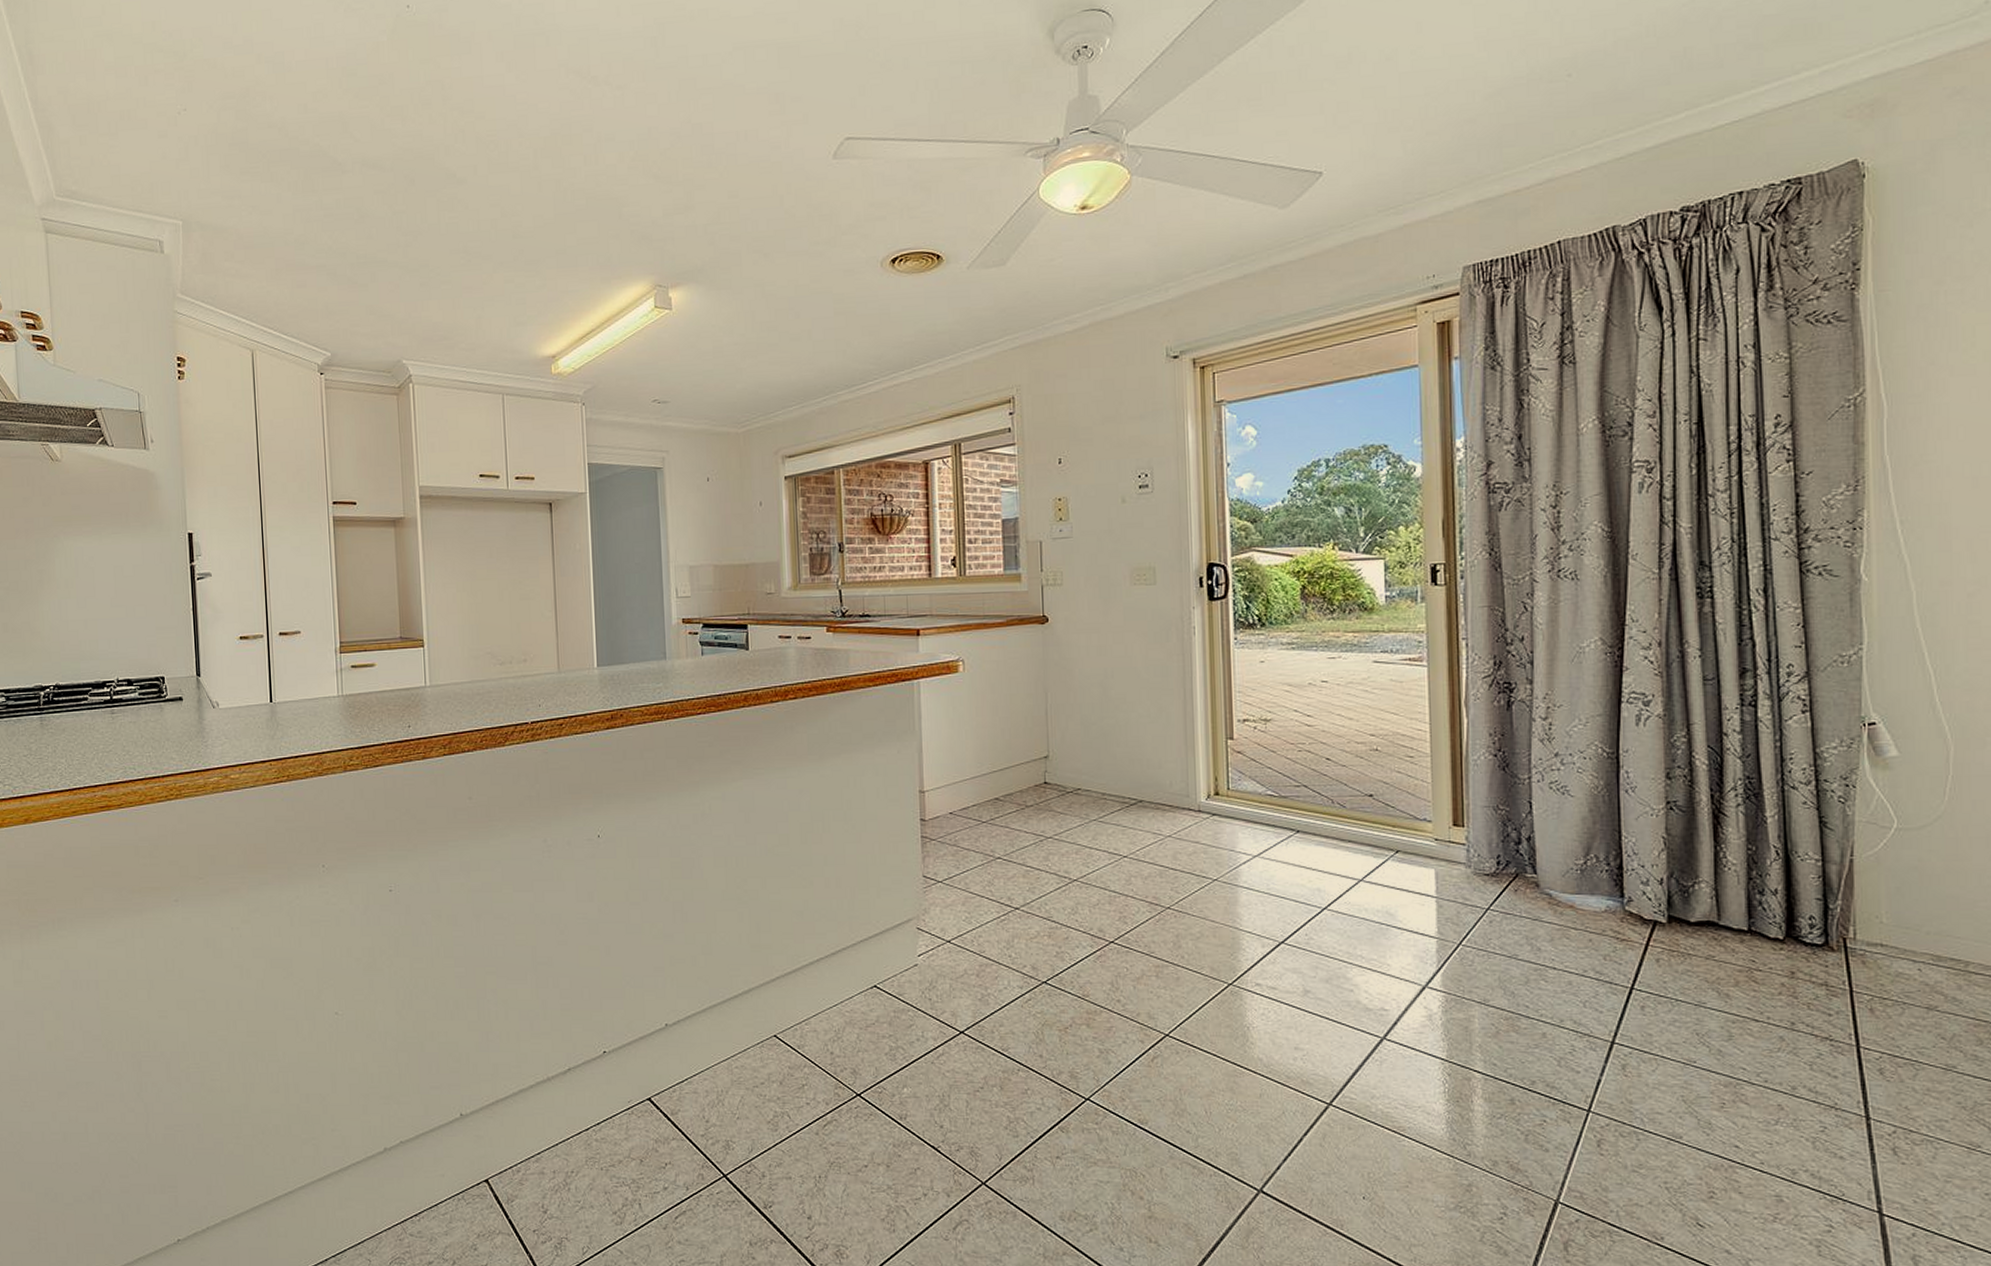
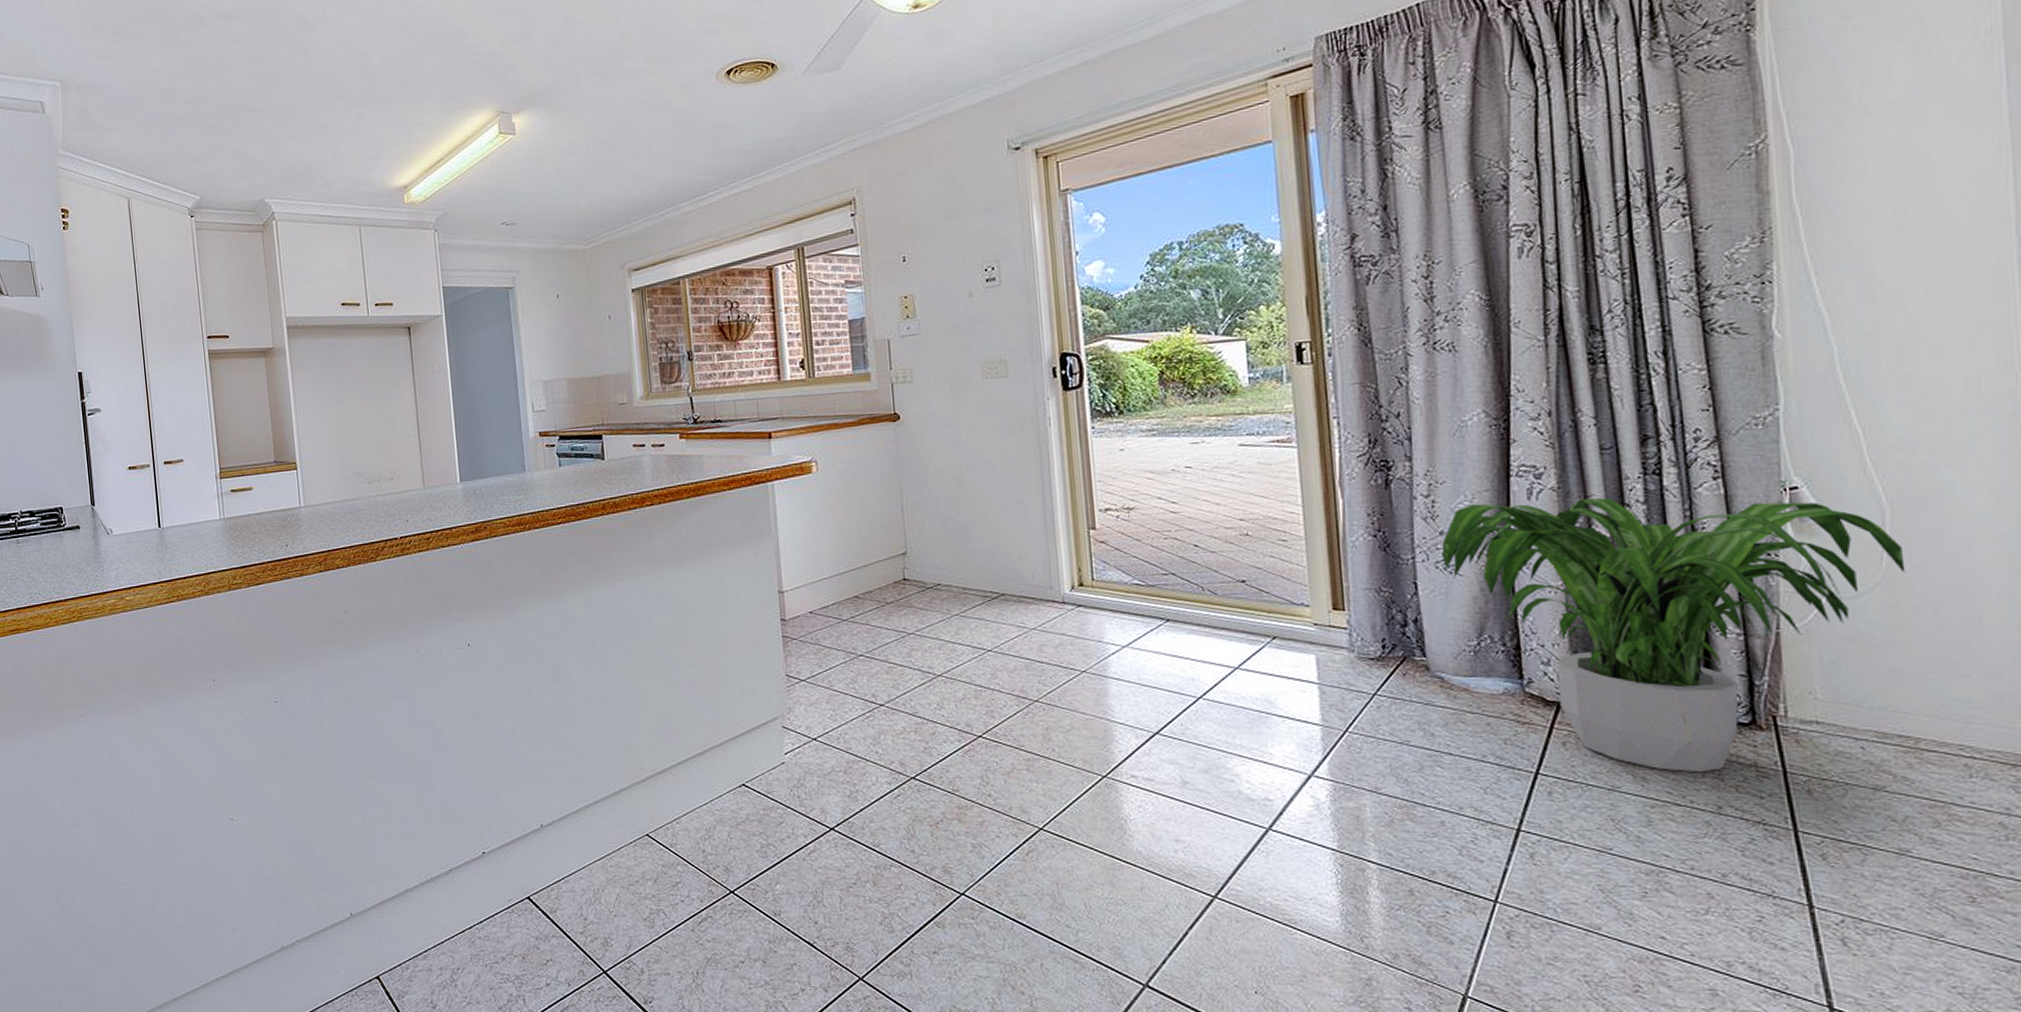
potted plant: none [1555,726,1965,991] -> present [1440,497,1906,773]

